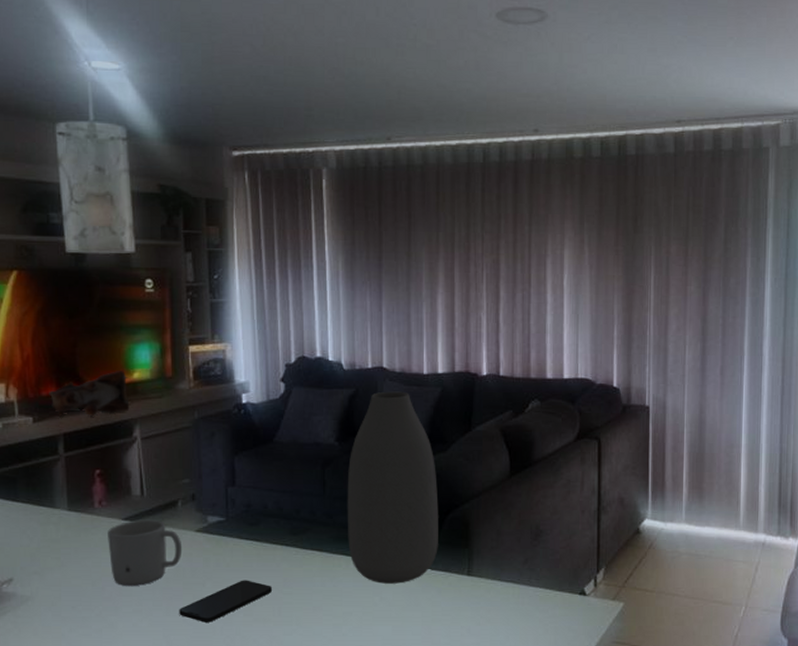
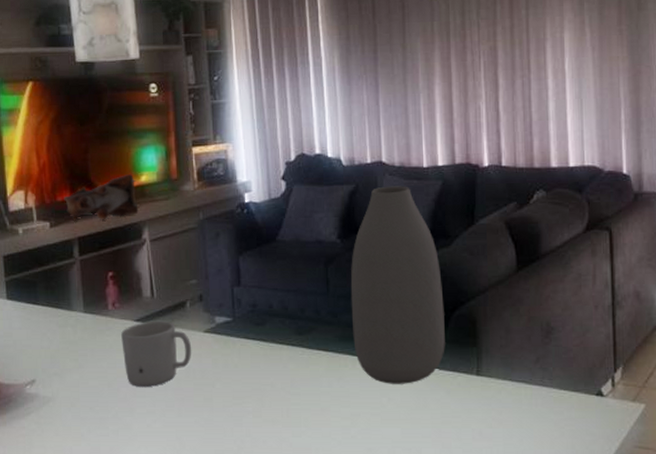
phone: present [179,580,272,622] -> none [190,380,280,424]

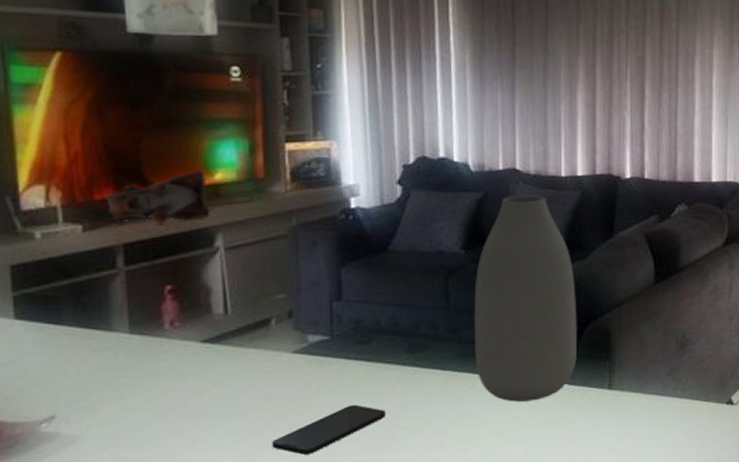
mug: present [121,320,192,387] -> none [181,340,277,418]
phone: none [190,380,280,424] -> present [272,404,385,455]

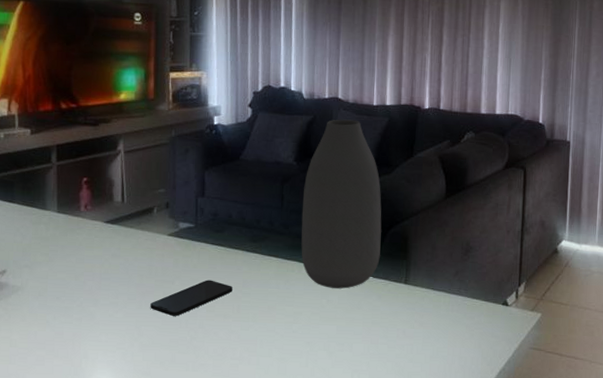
plush toy: present [104,171,210,224] -> none [46,92,116,130]

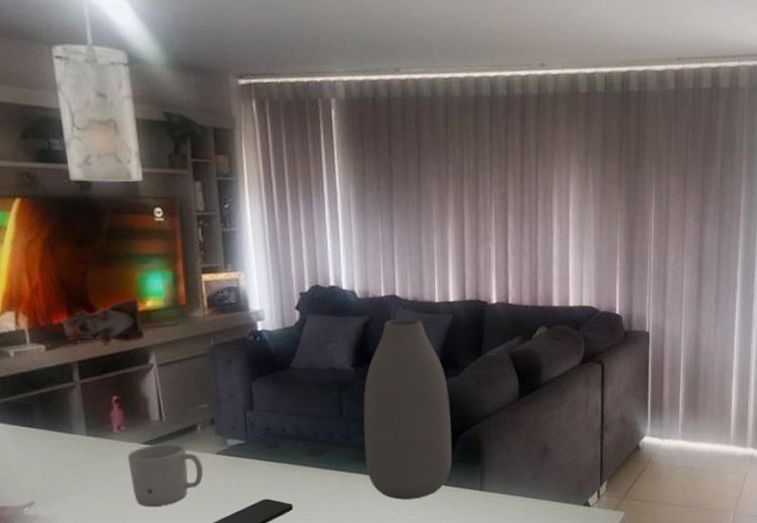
plush toy: none [46,92,116,130] -> present [60,299,144,344]
mug: none [91,223,156,281] -> present [128,443,204,507]

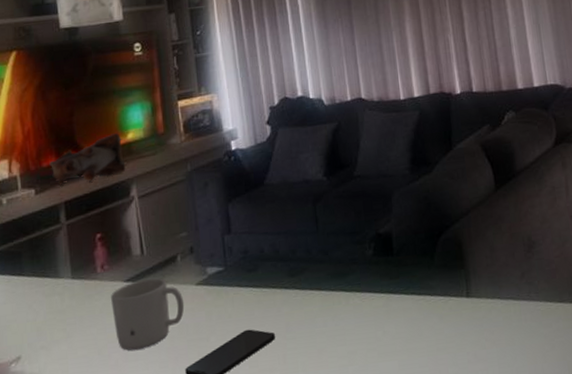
vase: present [363,319,452,500] -> none [338,119,435,317]

